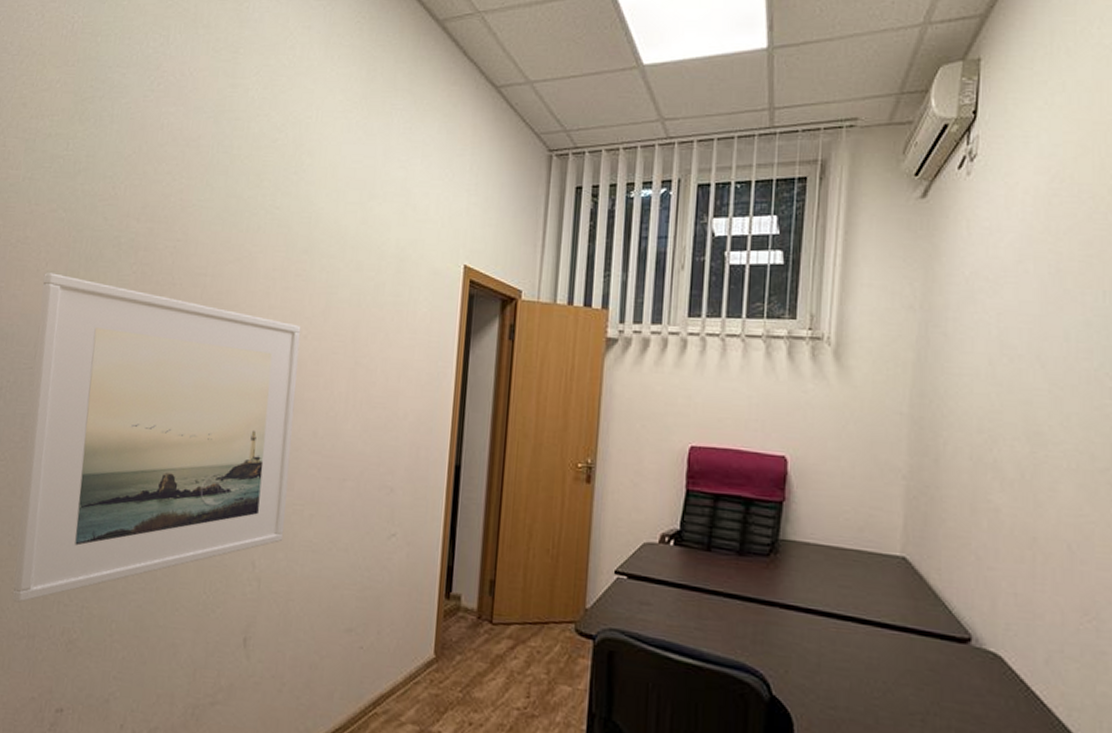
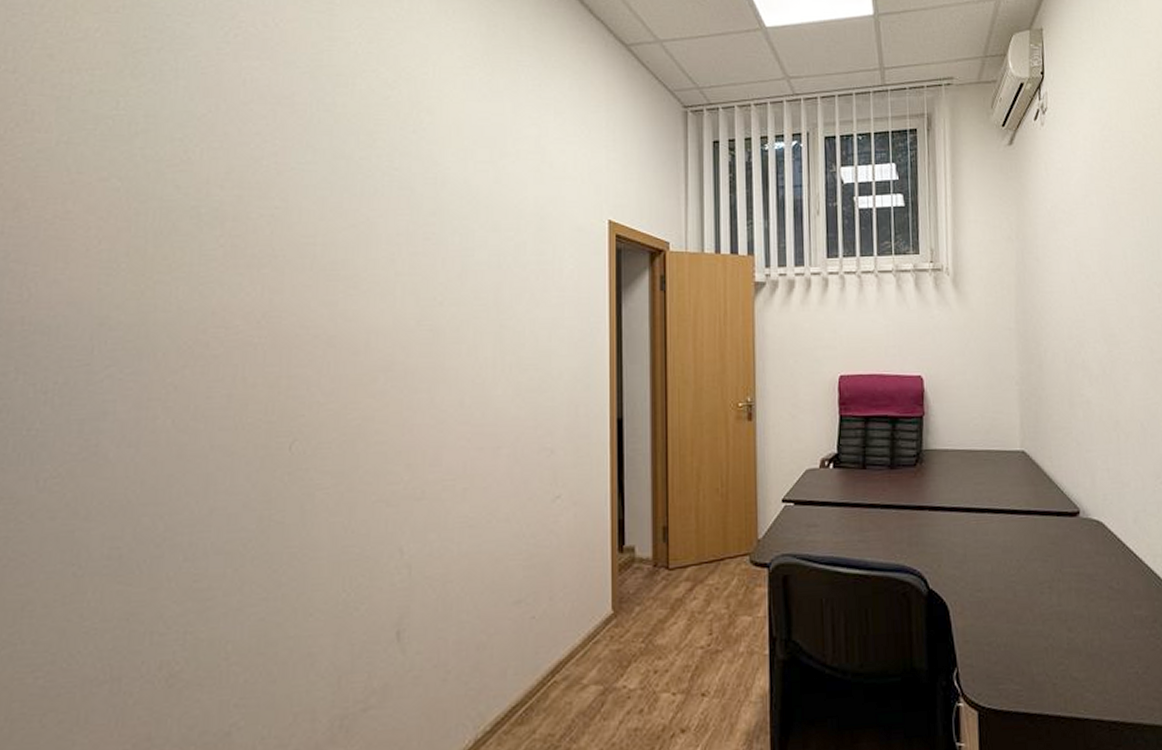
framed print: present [12,273,301,603] -> none [84,252,436,643]

